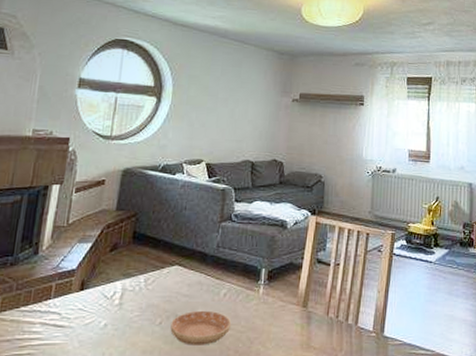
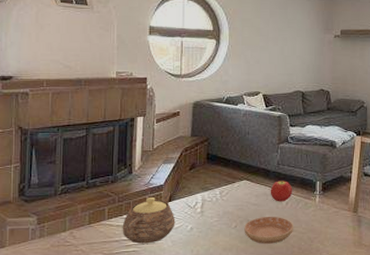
teapot: none [16,278,87,344] -> present [122,192,176,244]
fruit: none [205,267,233,293] -> present [270,181,293,202]

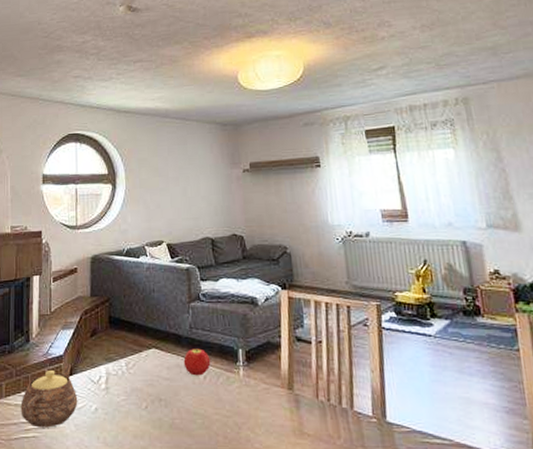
saucer: present [244,217,293,244] -> none [156,395,215,430]

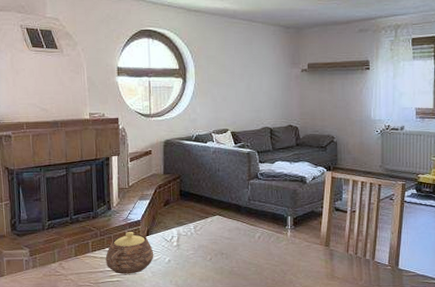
fruit: present [183,348,211,376] -> none [242,216,264,236]

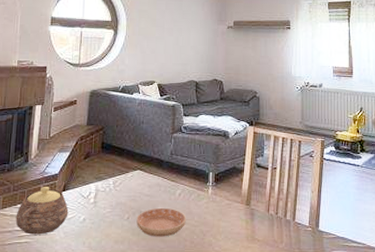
saucer: none [219,250,266,276] -> present [136,208,186,237]

